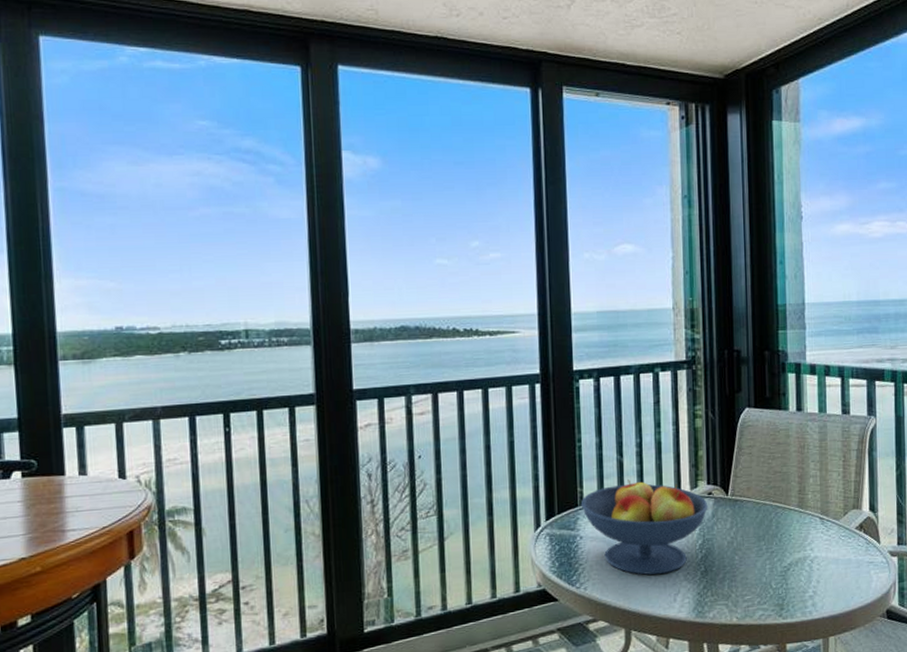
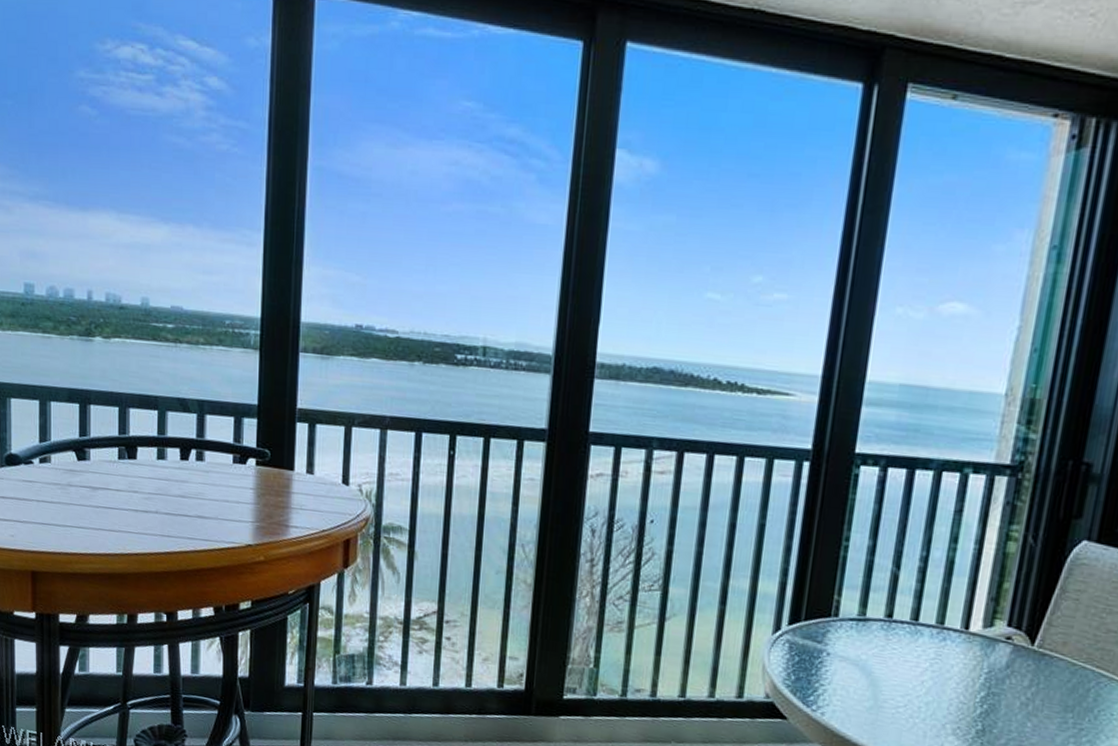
fruit bowl: present [580,479,708,575] -> none [834,598,1004,722]

